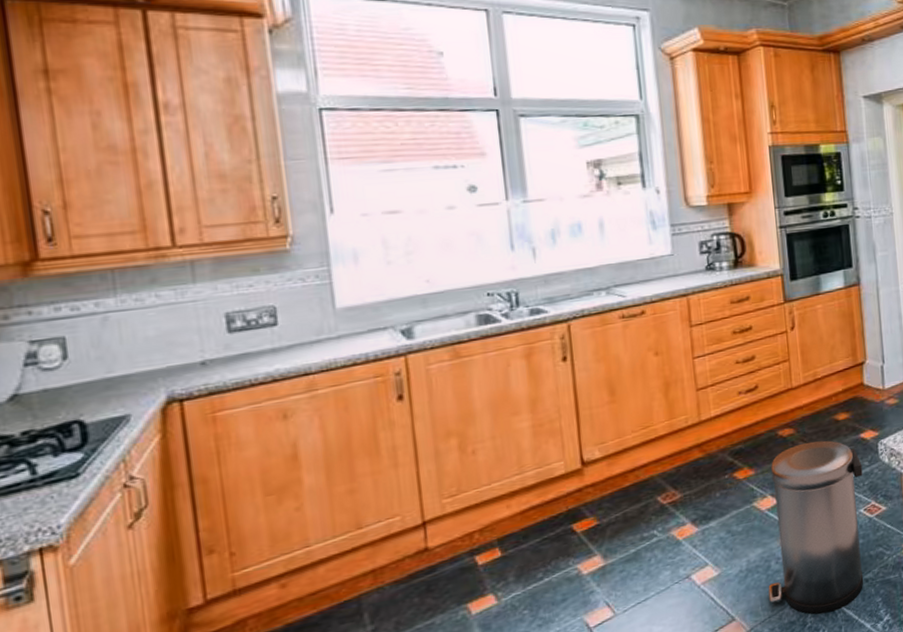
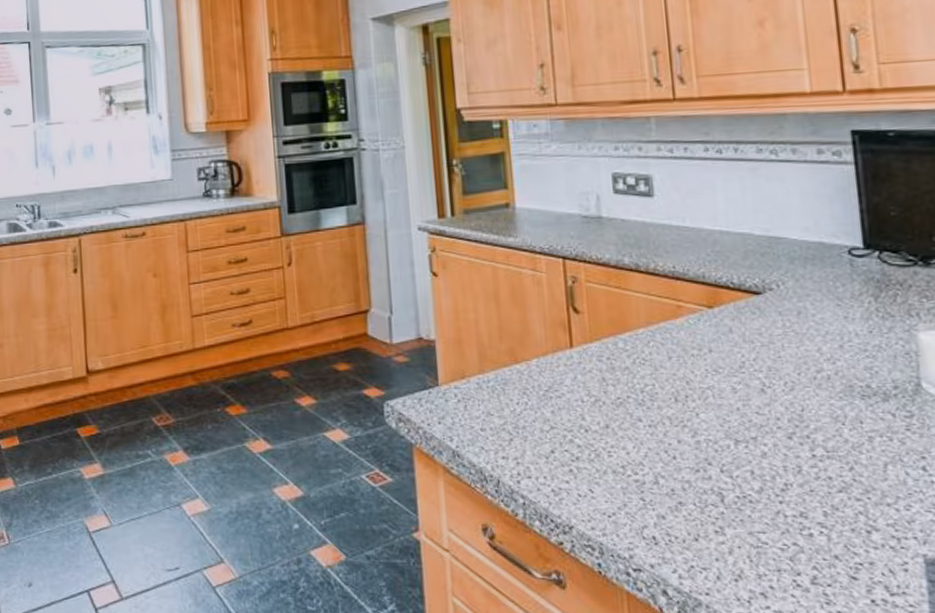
pedal bin: present [768,440,863,614] -> none [258,389,366,582]

